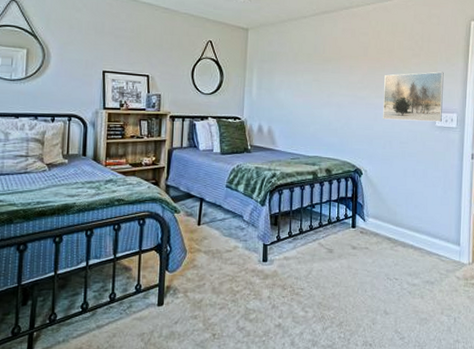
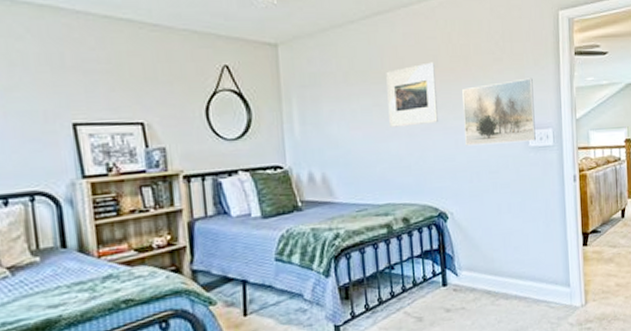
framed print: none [324,52,365,99] -> present [386,62,438,128]

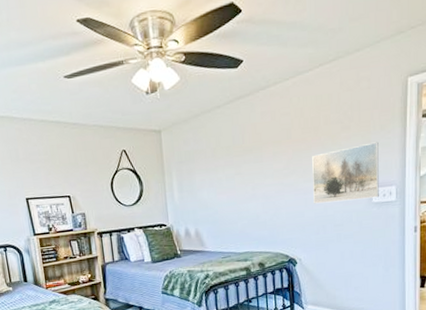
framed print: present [386,62,438,128] -> none [246,135,290,191]

